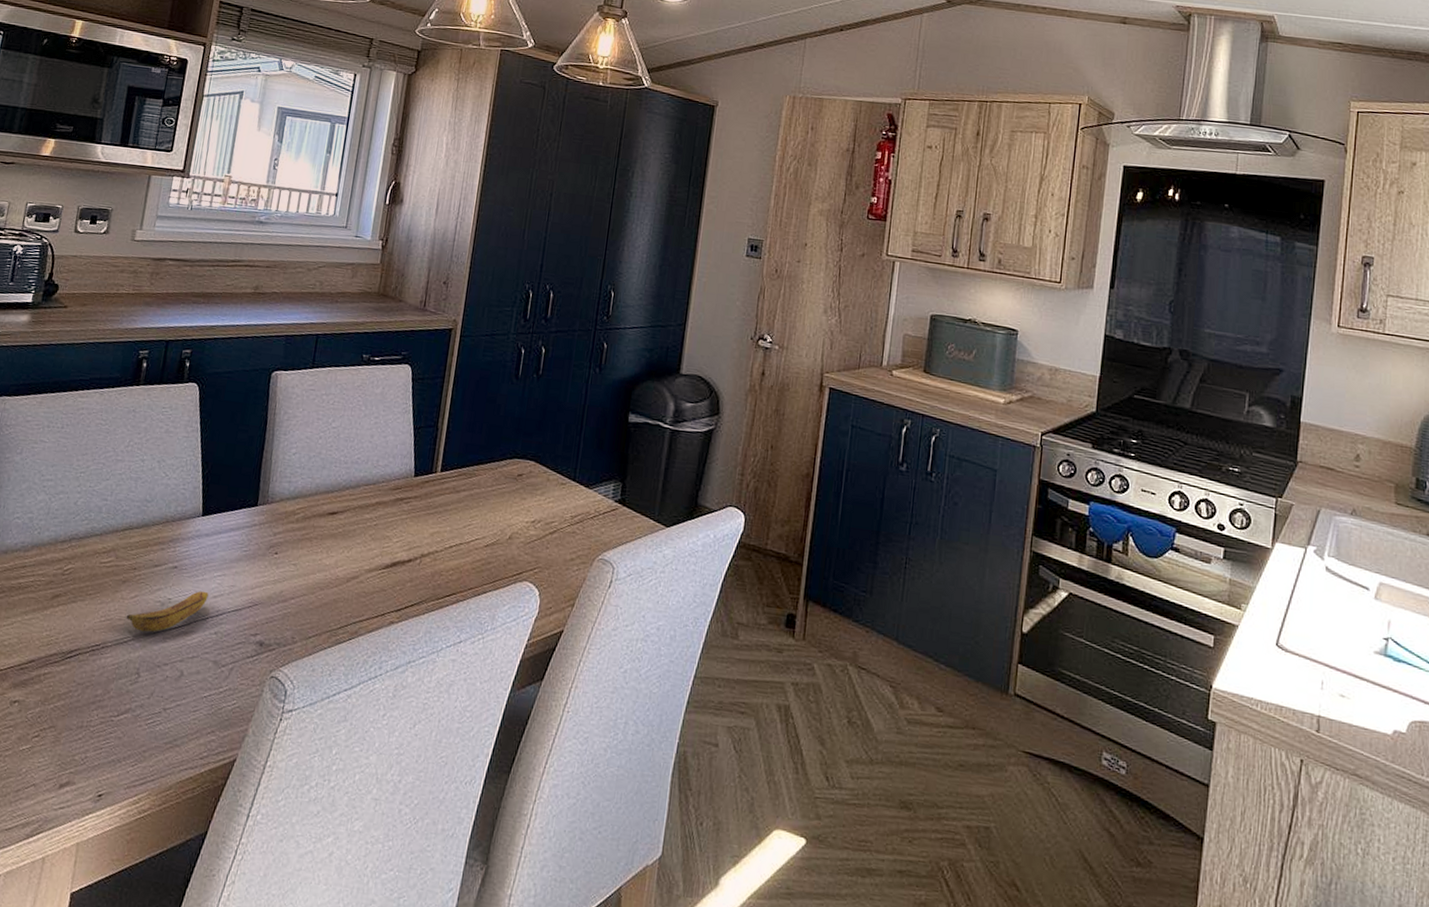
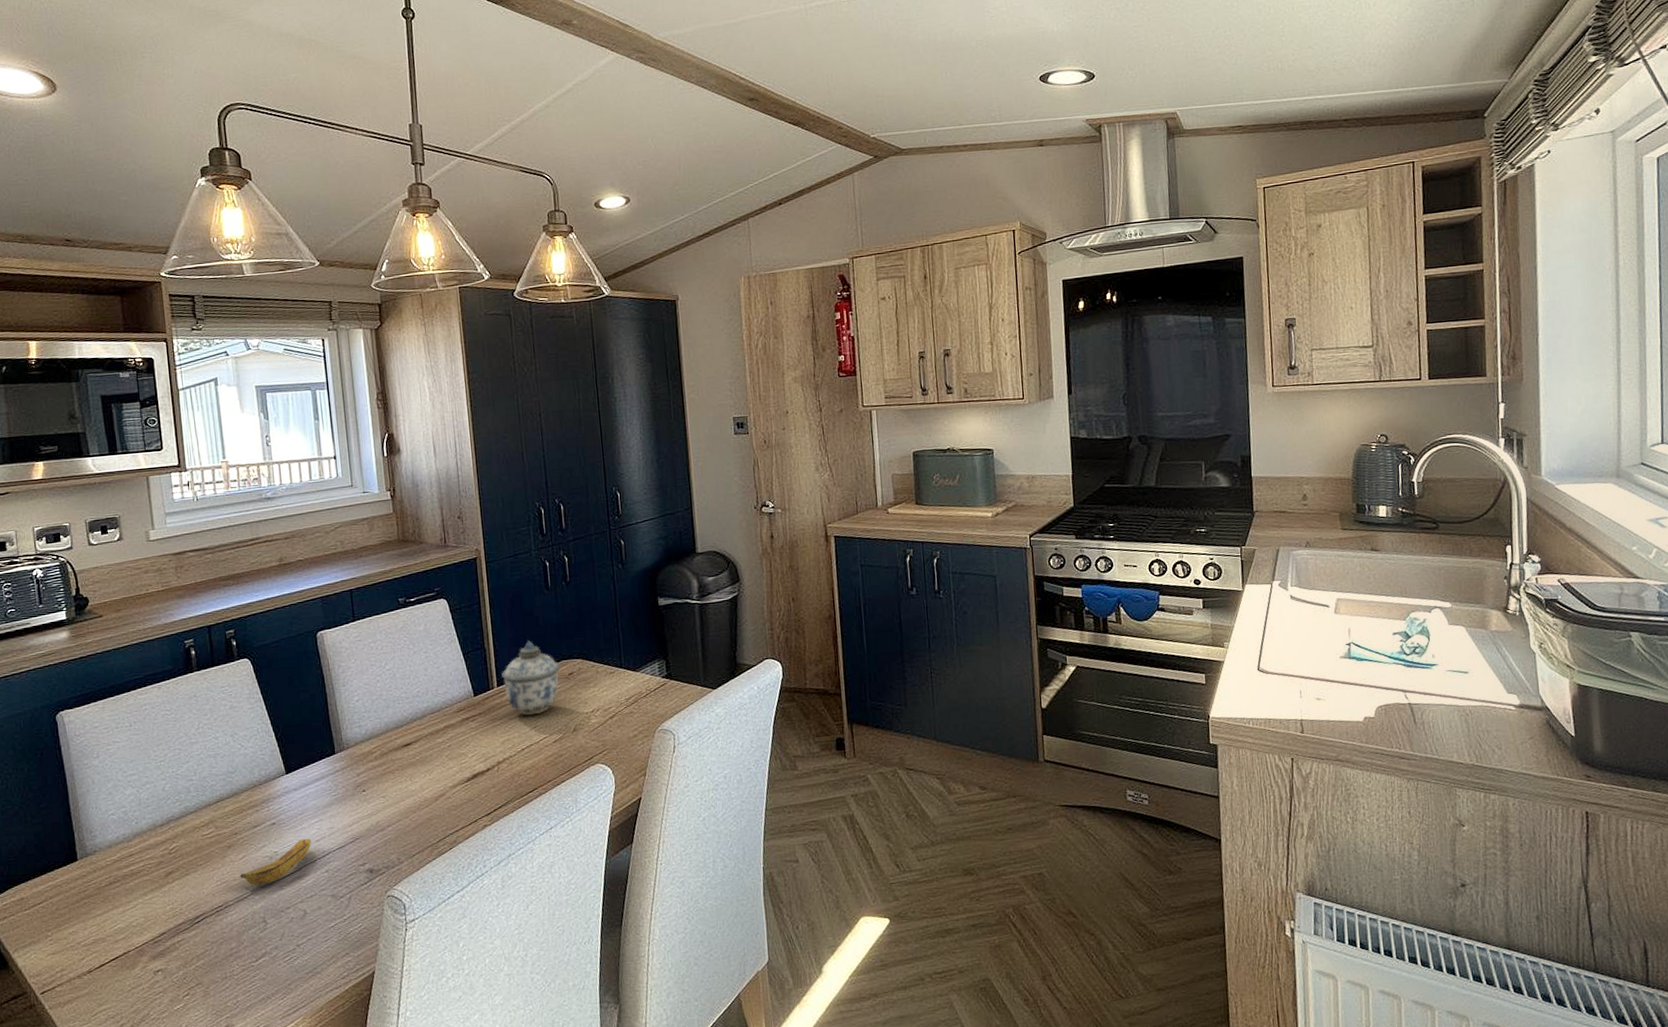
lidded jar: none [447,429,511,512] -> present [501,641,560,716]

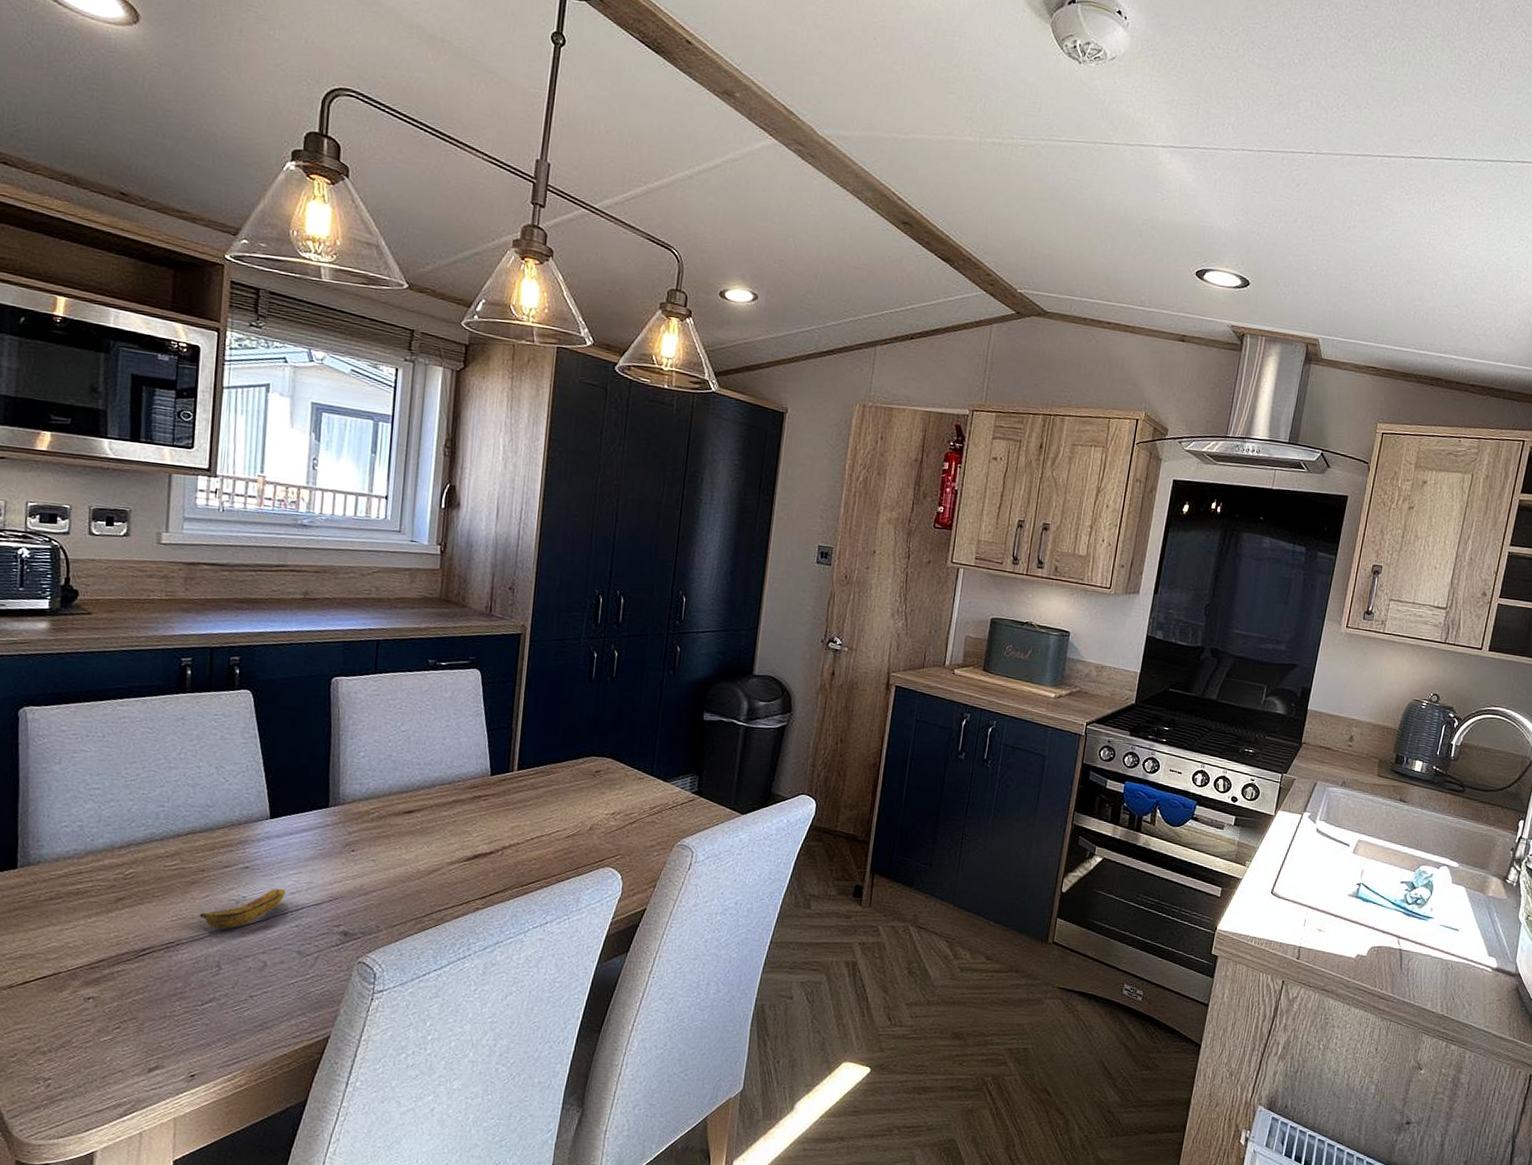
lidded jar: present [501,641,560,716] -> none [524,729,588,806]

